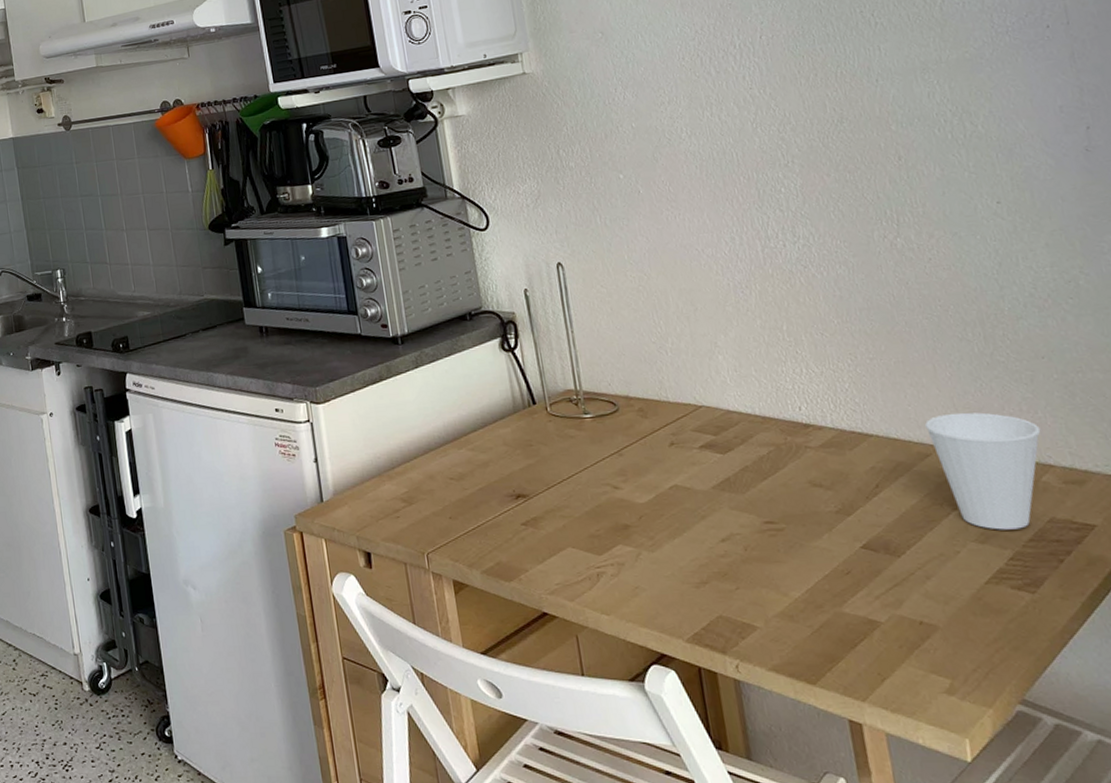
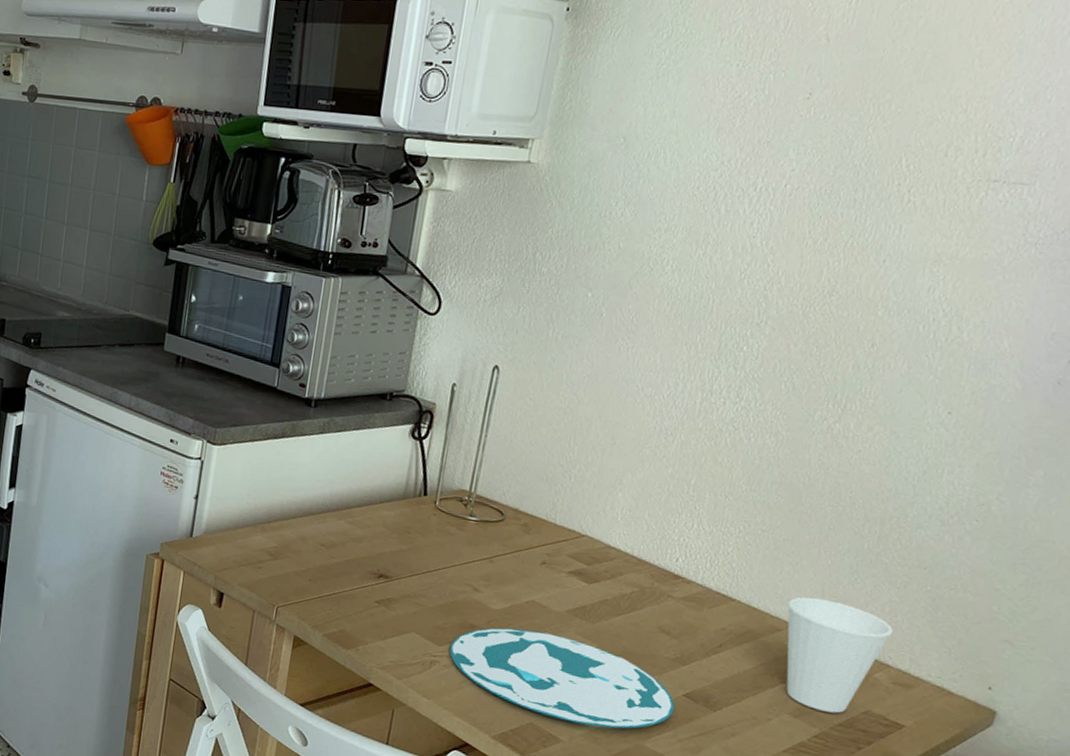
plate: none [610,515,859,605] -> present [449,627,675,729]

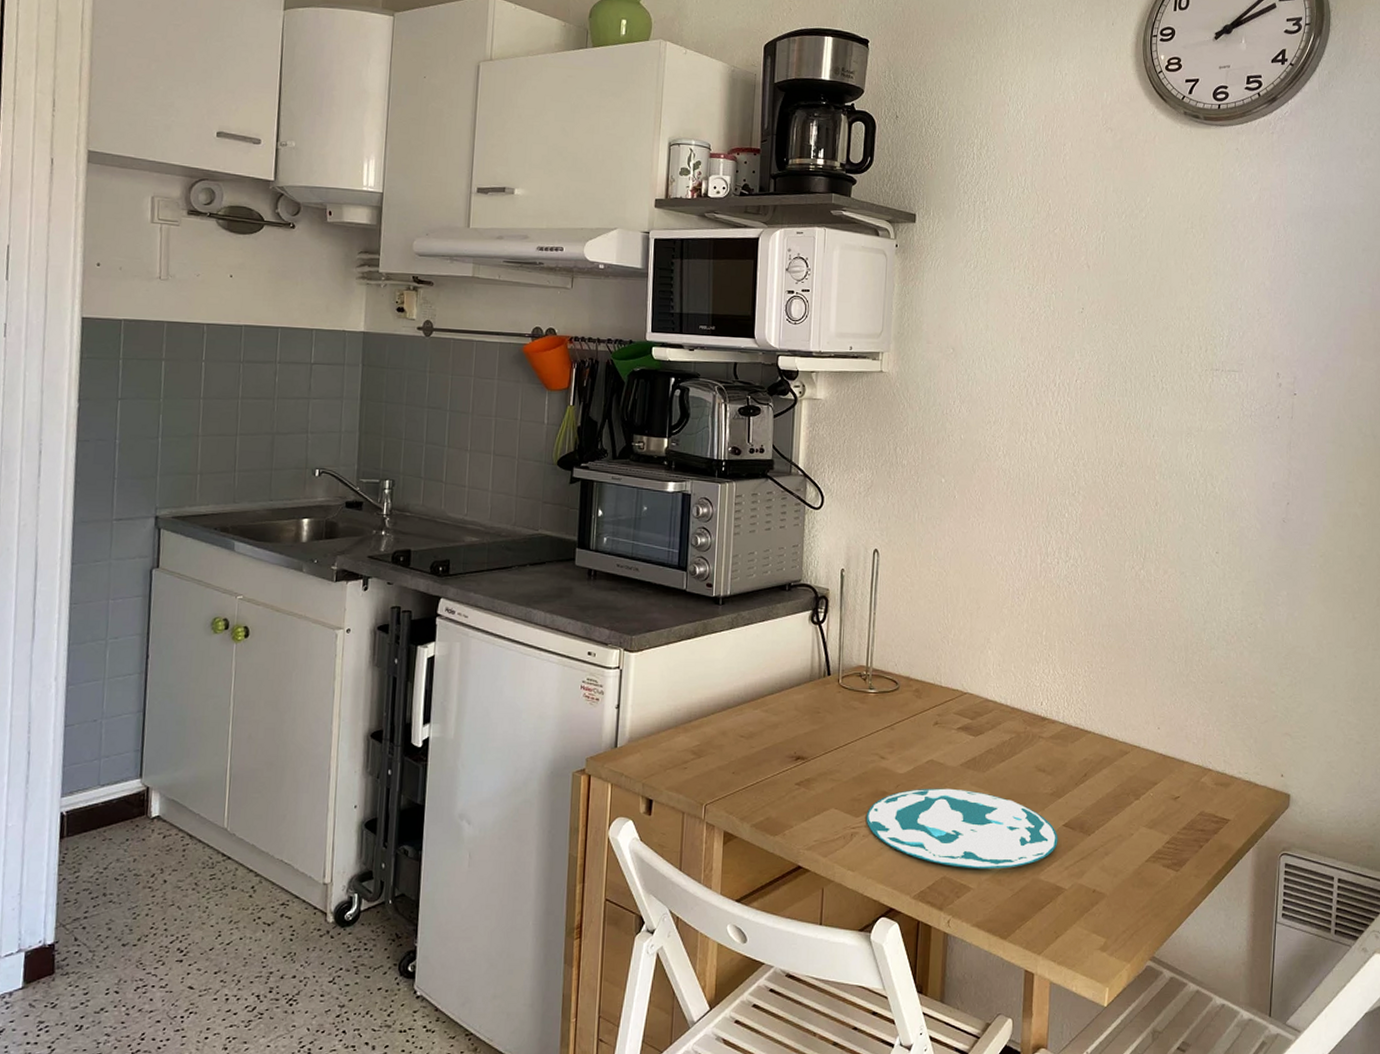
cup: present [786,597,894,714] -> none [1129,720,1209,819]

